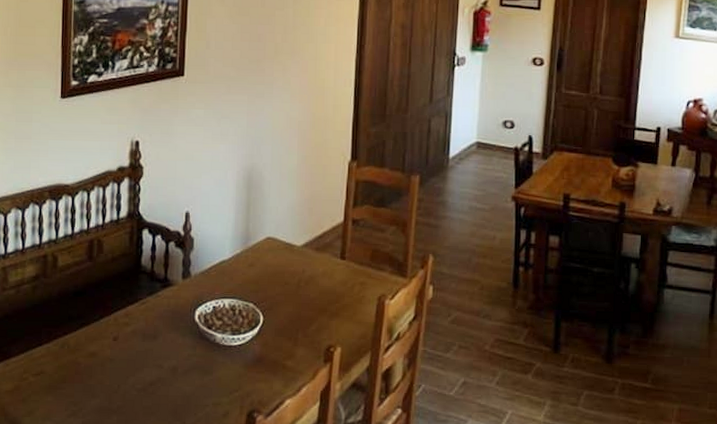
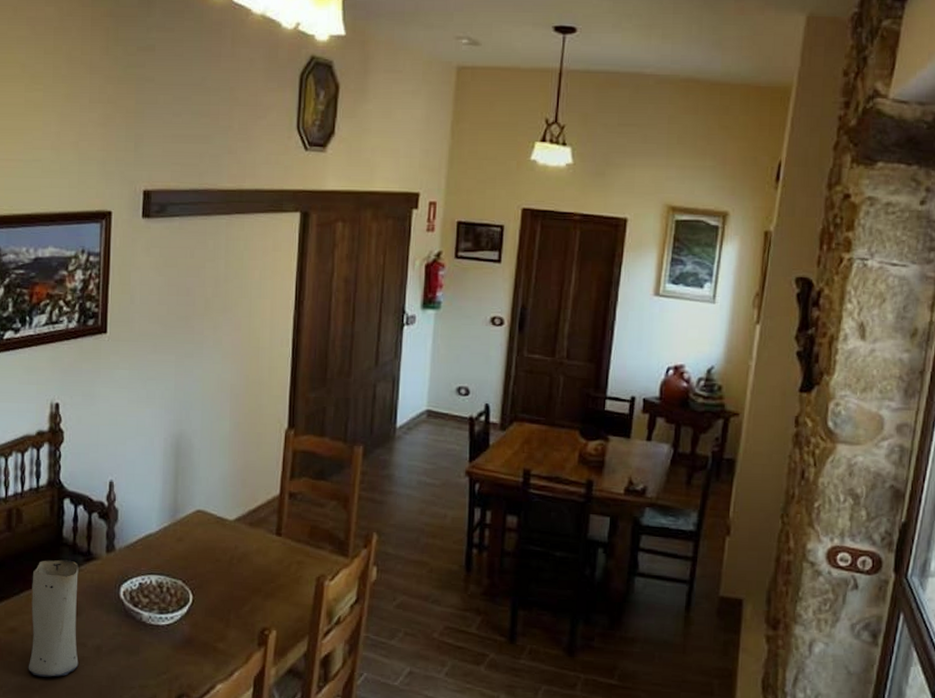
vase: none [107,286,156,398] -> present [28,559,79,677]

